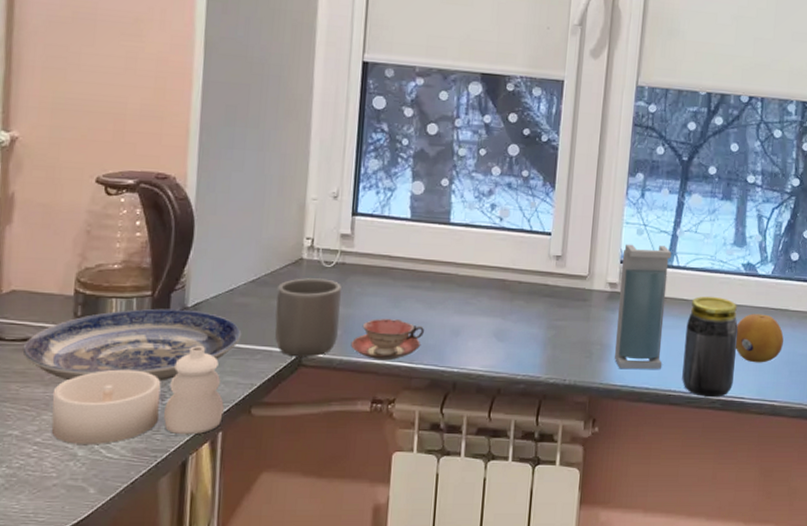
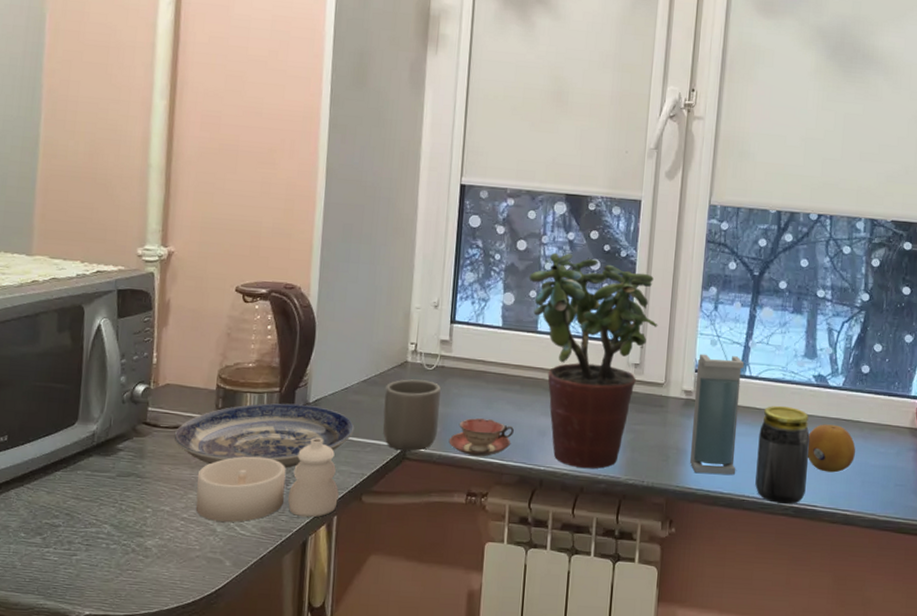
potted plant: none [441,137,582,369] -> present [529,252,658,469]

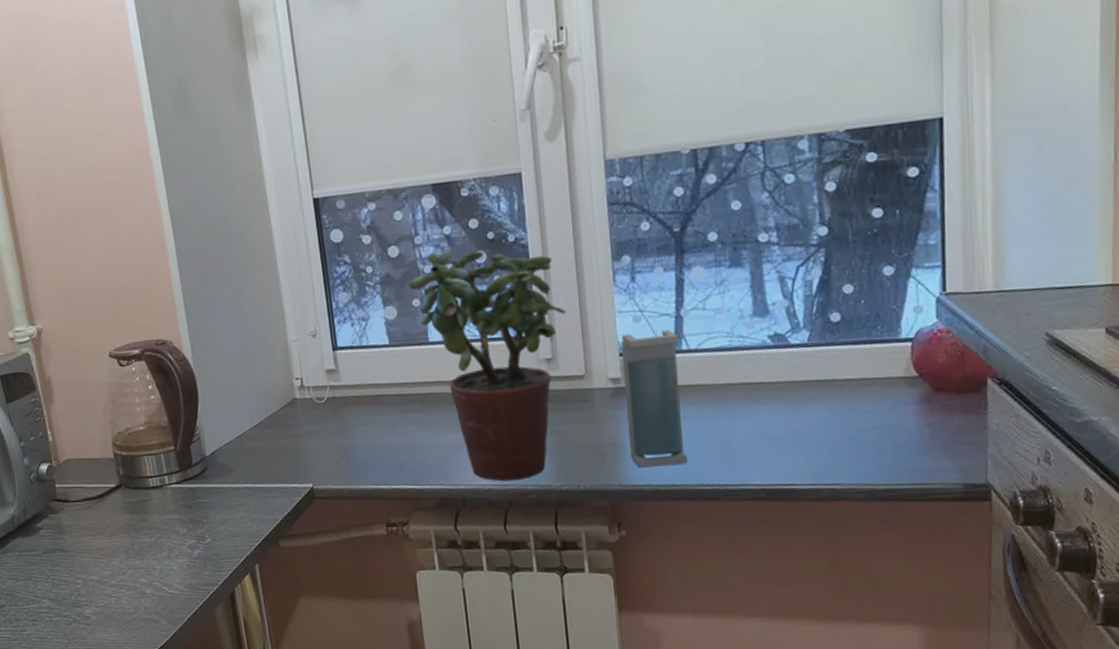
plate: present [174,403,355,468] -> none [85,458,257,531]
sugar bowl: present [196,437,339,522] -> none [115,489,256,584]
mug: present [382,379,441,452] -> none [278,414,343,491]
teacup: present [448,418,514,457] -> none [356,444,424,486]
jar: present [755,406,810,504] -> none [709,376,778,488]
fruit: present [808,424,856,473] -> none [772,388,836,445]

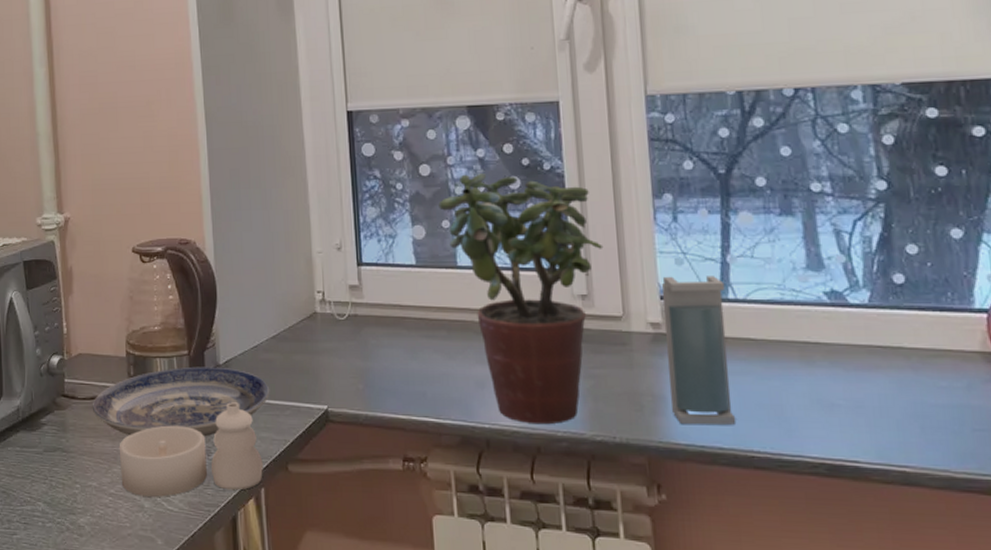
plate: none [85,458,257,531] -> present [92,366,270,437]
sugar bowl: none [115,489,256,584] -> present [119,402,263,497]

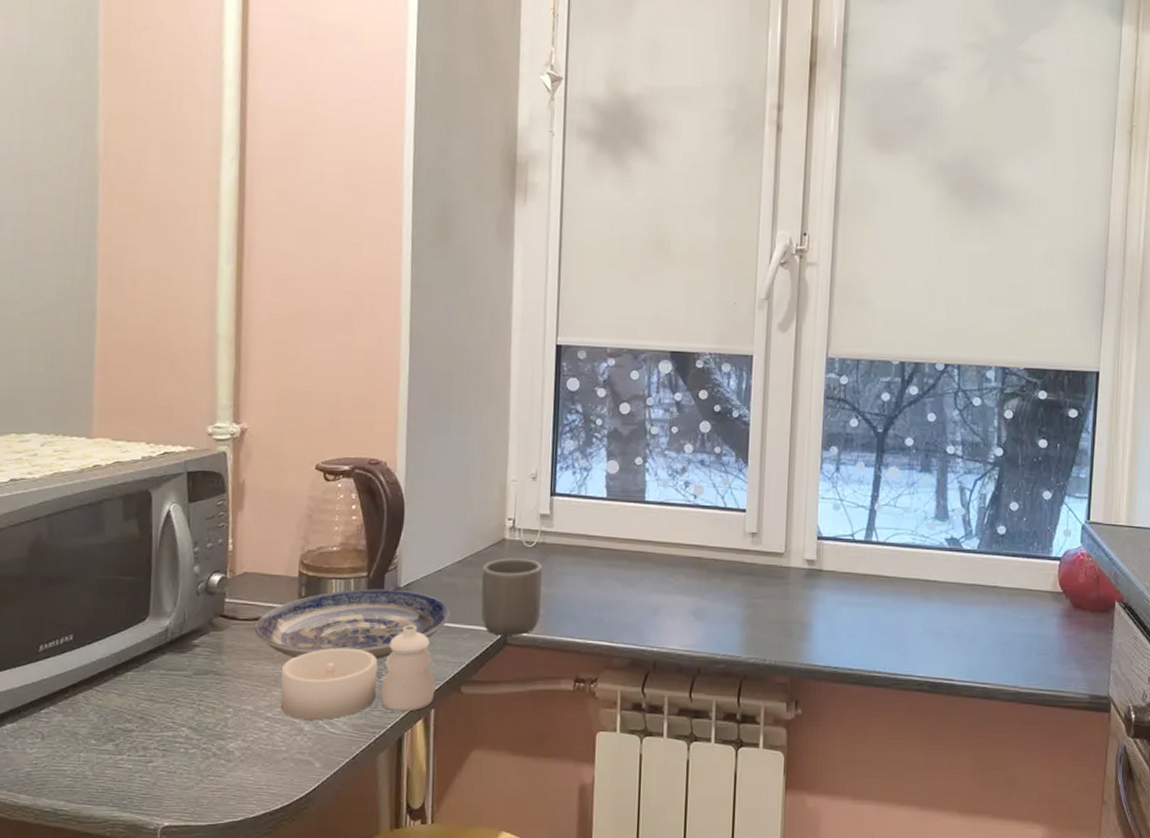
mug: none [296,332,361,413] -> present [480,558,543,636]
potted plant: present [438,173,604,425] -> none [634,415,776,648]
soap dispenser: present [661,276,737,425] -> none [814,519,870,649]

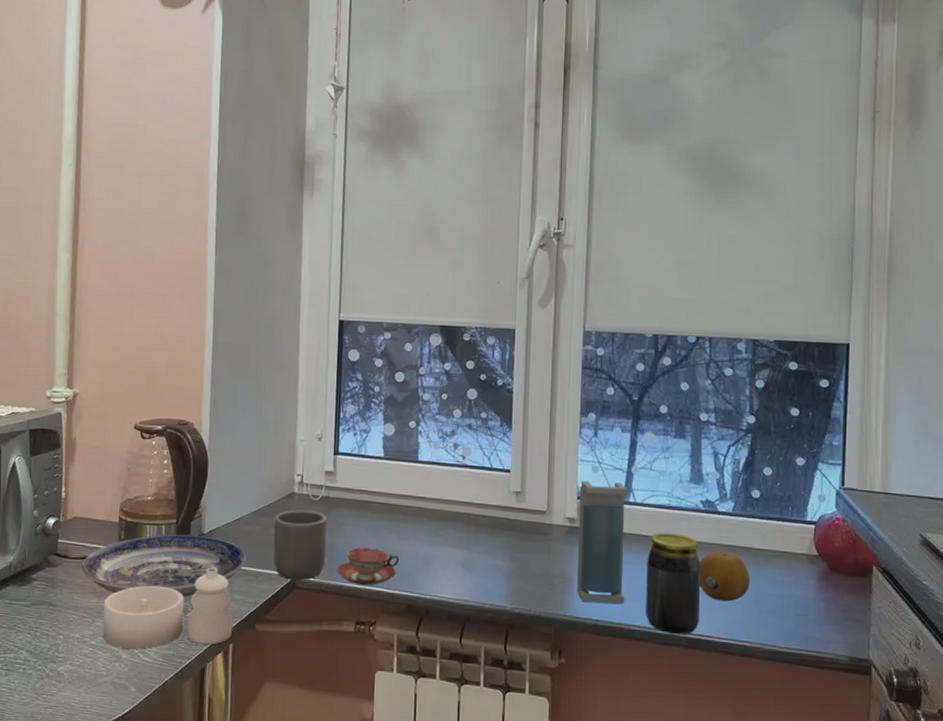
teacup: none [553,597,623,640] -> present [336,547,399,586]
soap dispenser: none [814,519,870,649] -> present [576,480,628,604]
jar: none [886,573,945,678] -> present [646,533,701,634]
fruit: none [942,591,994,643] -> present [699,551,750,602]

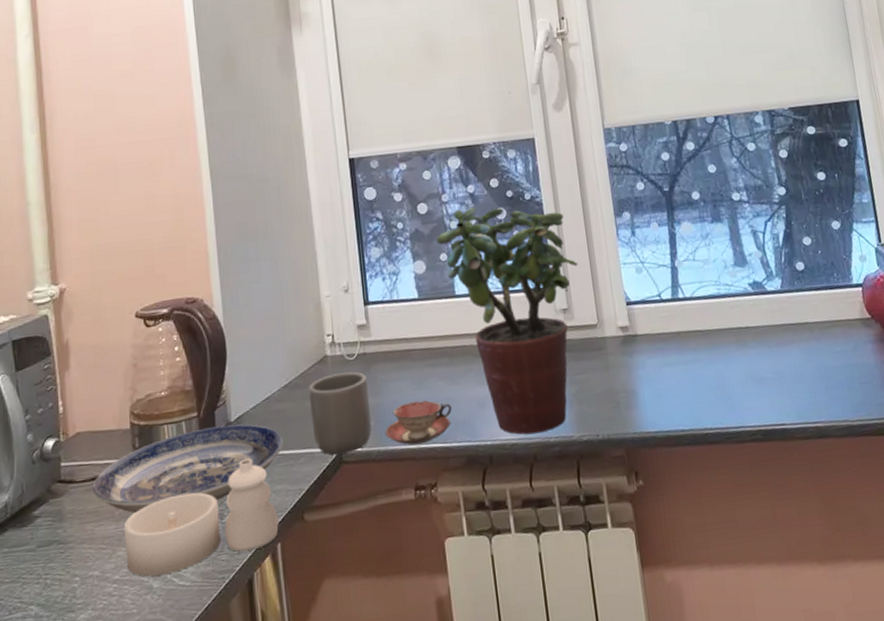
potted plant: none [408,383,538,598] -> present [436,207,578,435]
soap dispenser: present [576,480,628,604] -> none [626,279,693,414]
jar: present [646,533,701,634] -> none [706,322,770,430]
fruit: present [699,551,750,602] -> none [758,331,812,385]

